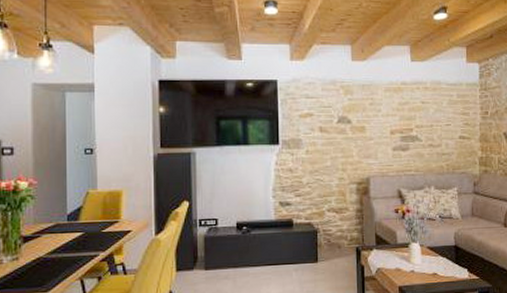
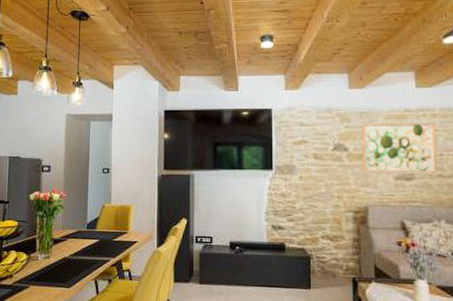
wall art: none [364,96,428,144] -> present [362,123,436,173]

